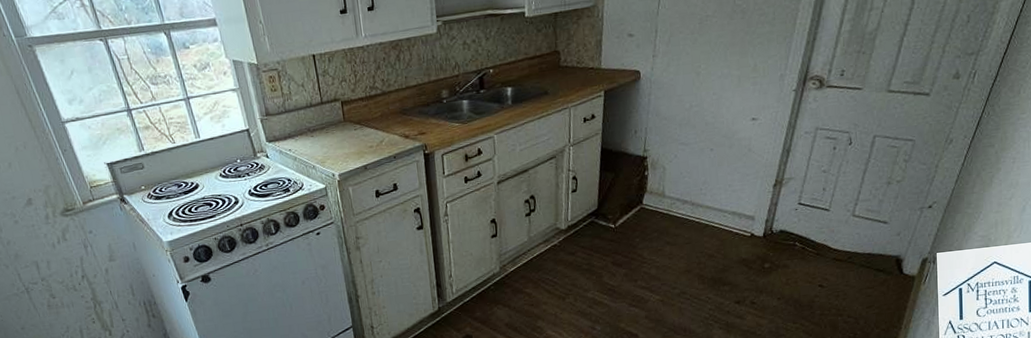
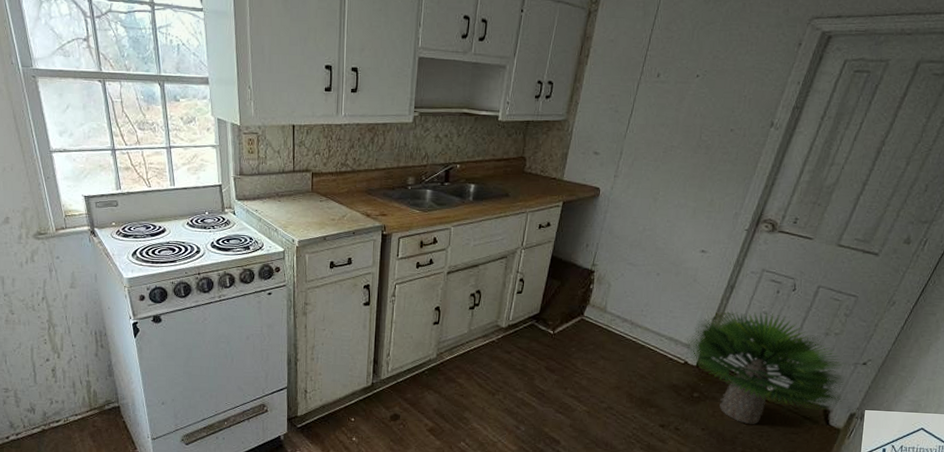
potted plant: none [748,171,914,286] -> present [684,311,847,424]

